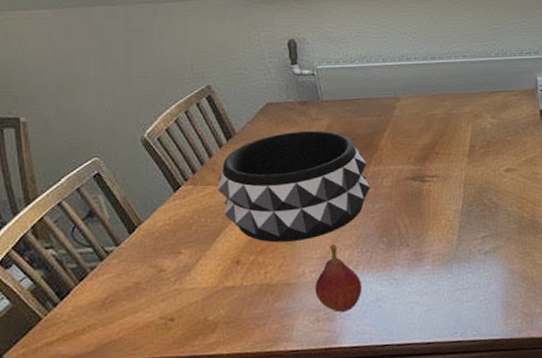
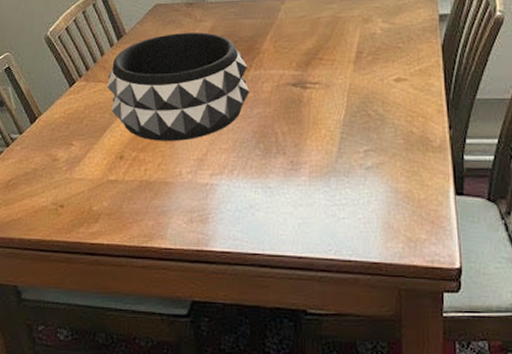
fruit: present [314,244,363,312] -> none [190,147,236,215]

